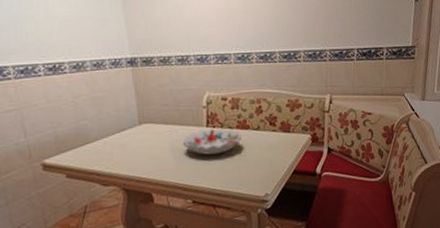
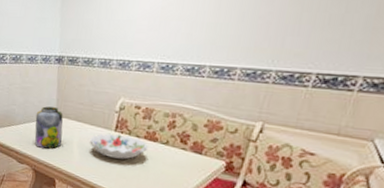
jar: none [114,114,151,162] -> present [34,106,63,149]

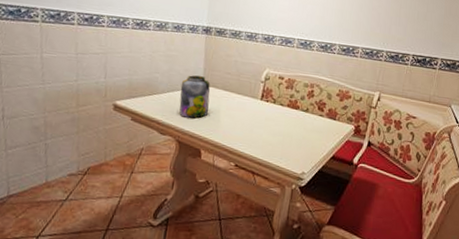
decorative bowl: present [89,134,147,160] -> none [236,102,290,127]

